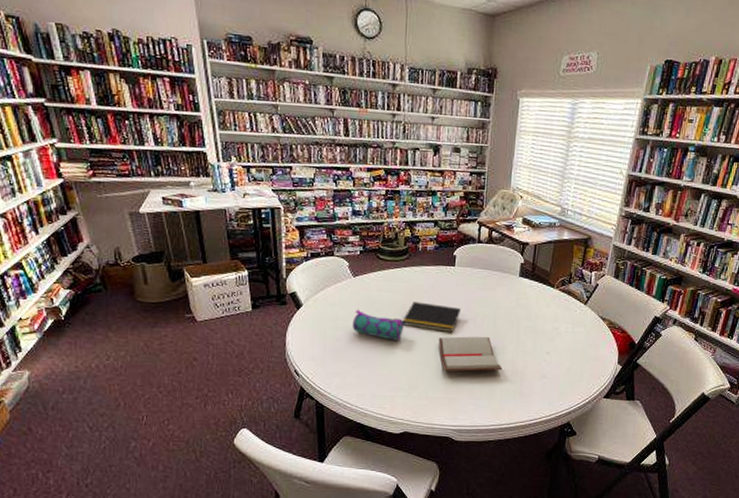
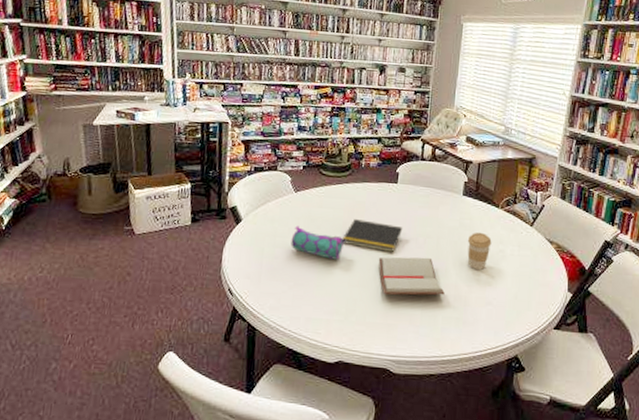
coffee cup: none [523,311,547,347] -> present [467,232,492,271]

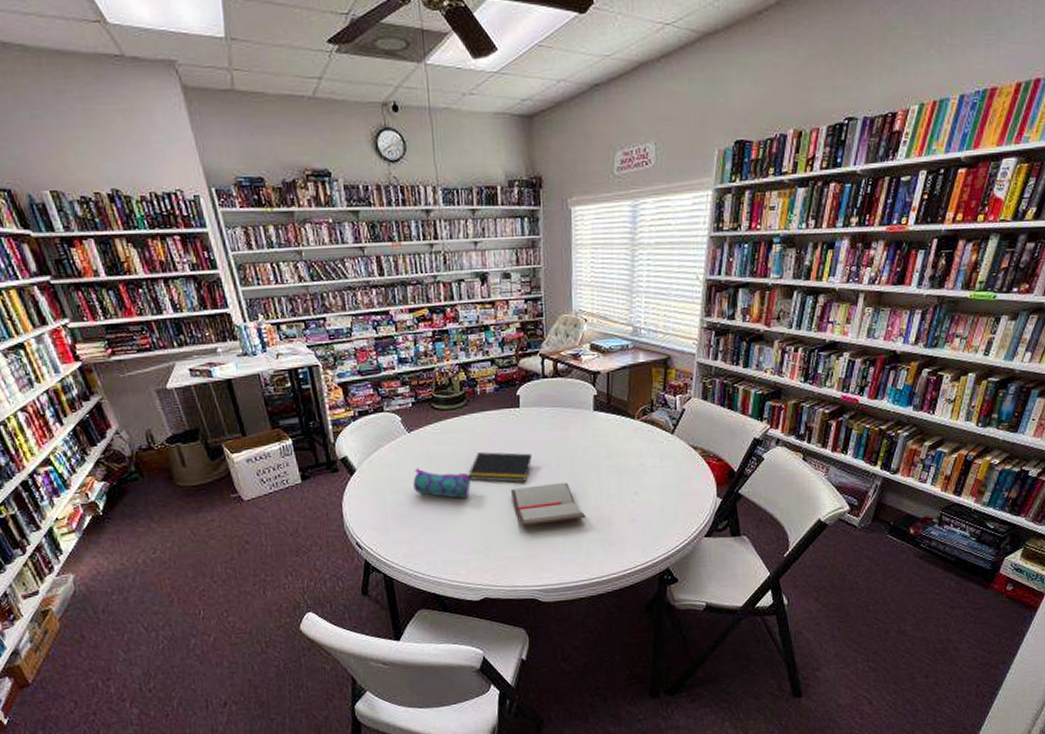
coffee cup: present [467,232,492,271] -> none [604,447,631,489]

